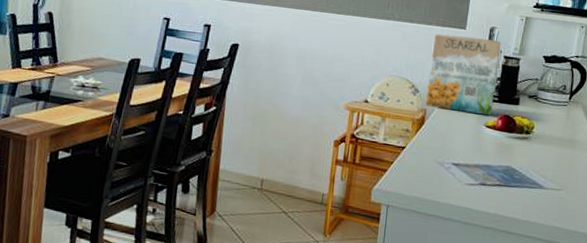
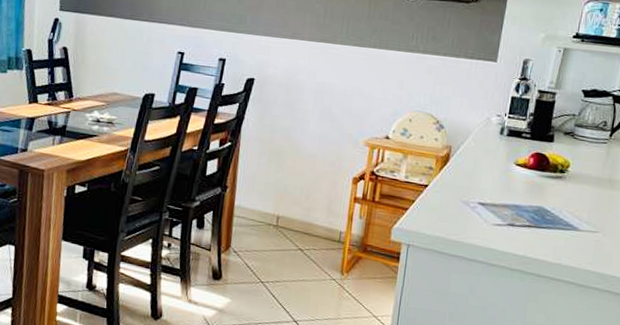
cereal box: present [425,33,501,116] -> none [450,66,536,153]

